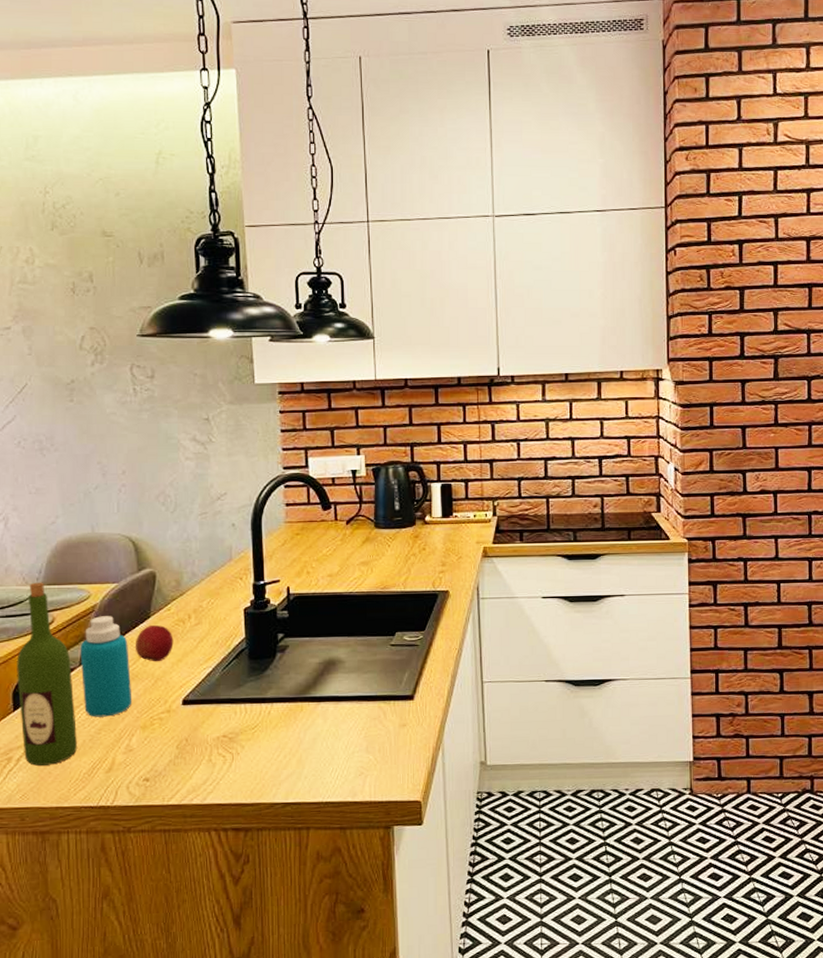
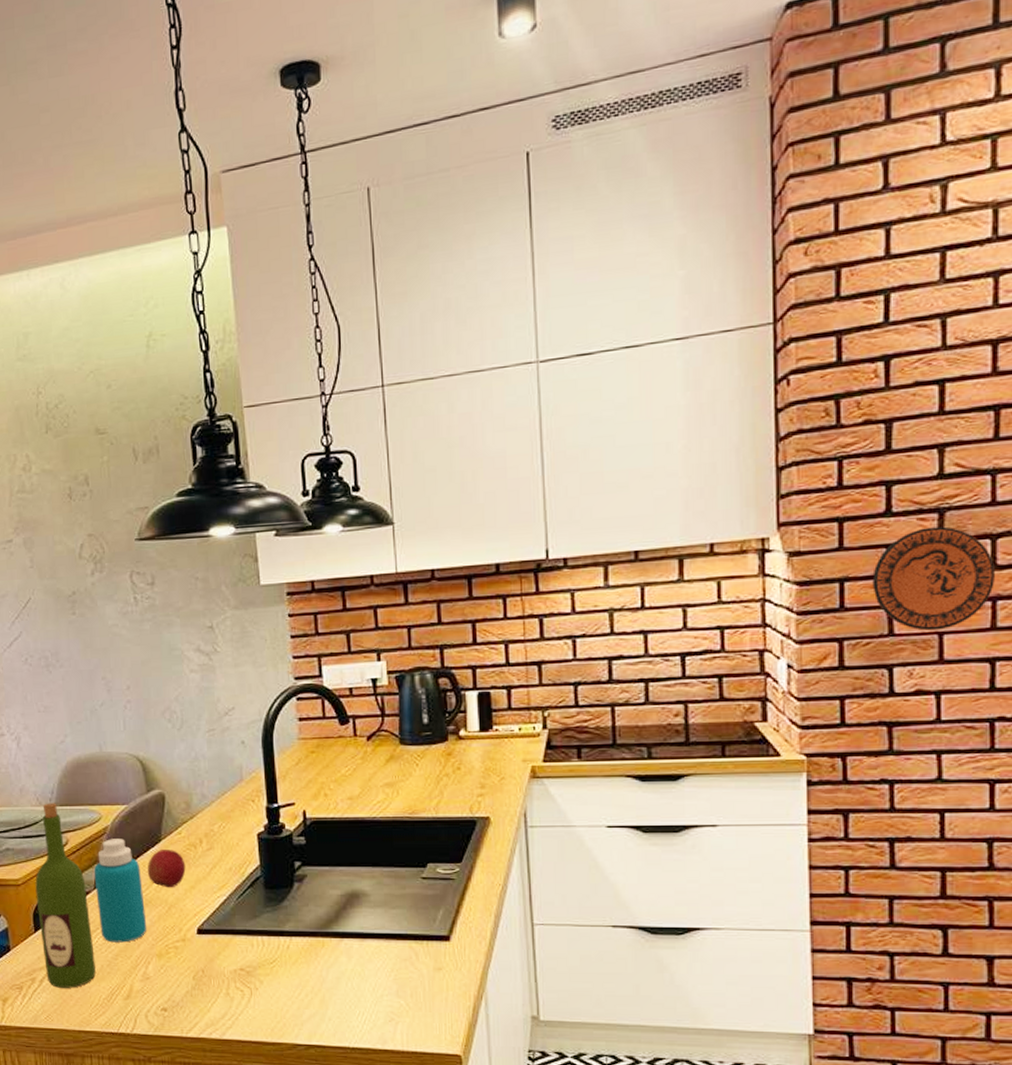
decorative plate: none [732,369,811,446] -> present [872,526,996,631]

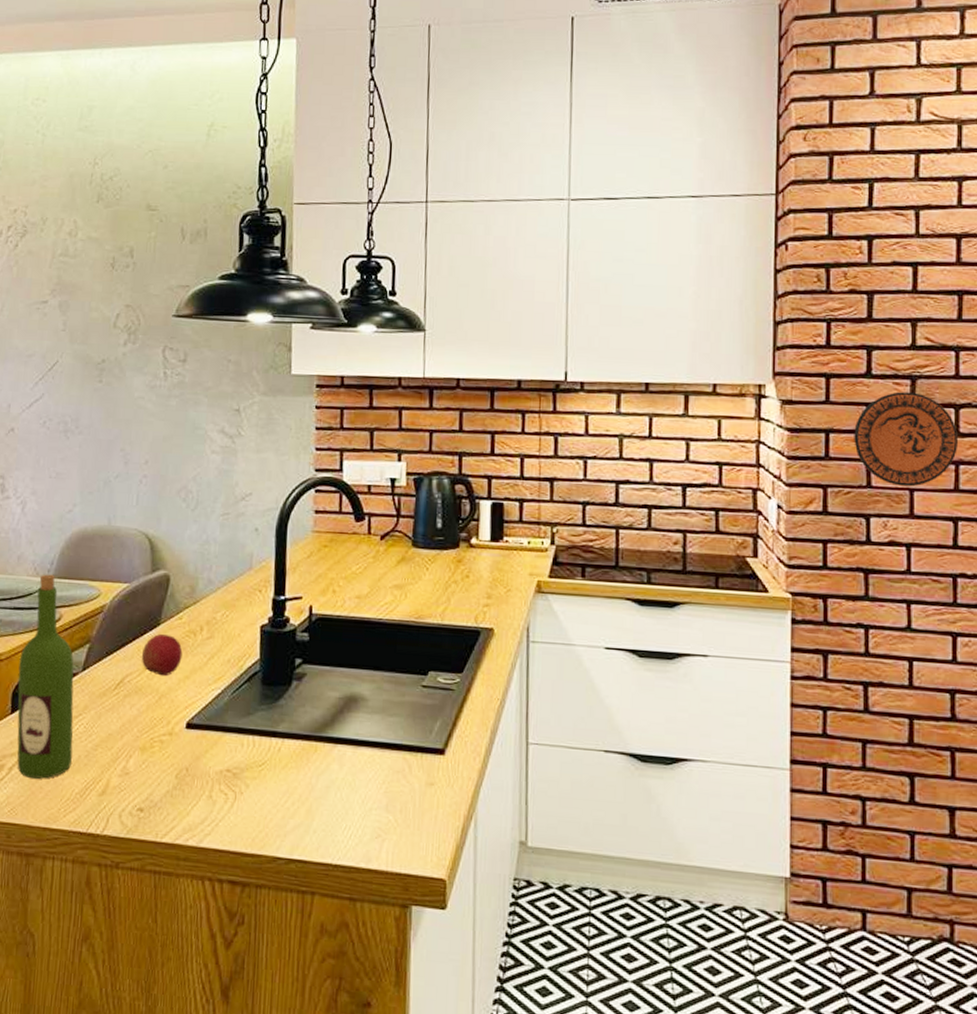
bottle: present [93,839,147,943] -> none [83,618,135,732]

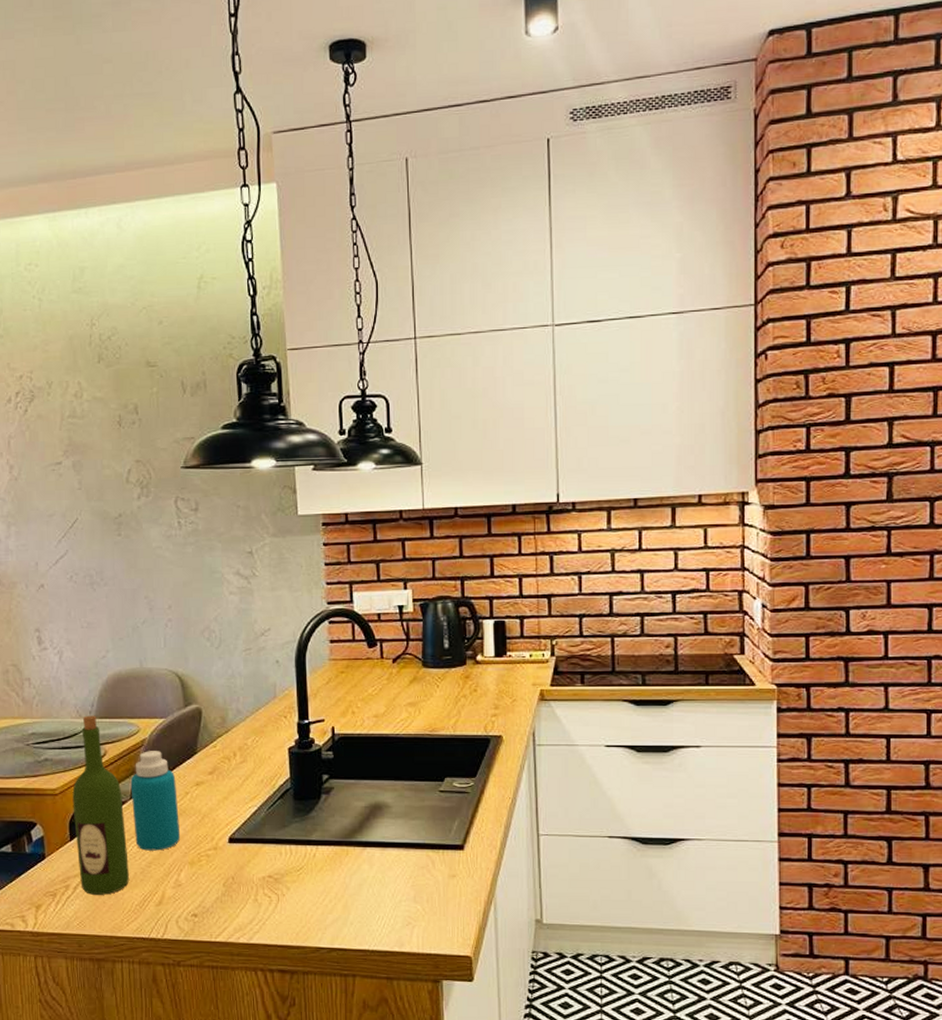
bottle: none [83,618,135,732] -> present [130,751,181,851]
apple: present [141,633,183,677] -> none [182,761,220,799]
decorative plate: present [854,391,959,487] -> none [833,489,934,579]

